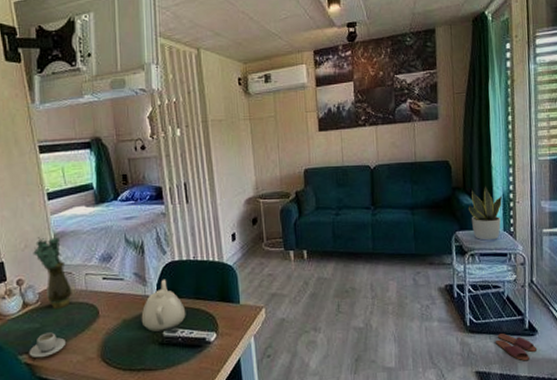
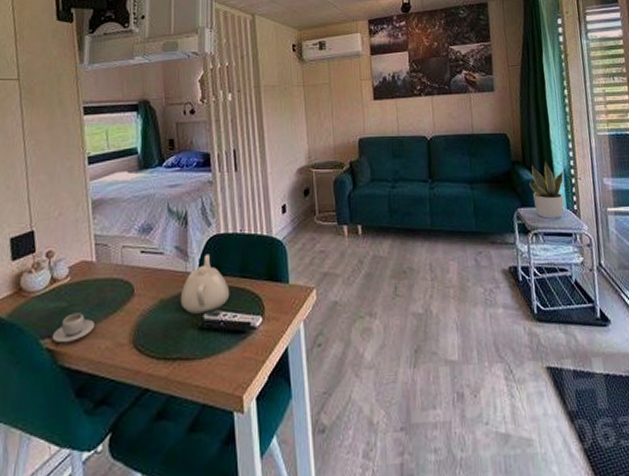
vase: present [33,235,72,310] -> none [67,202,107,287]
slippers: present [495,334,536,361] -> none [565,323,611,356]

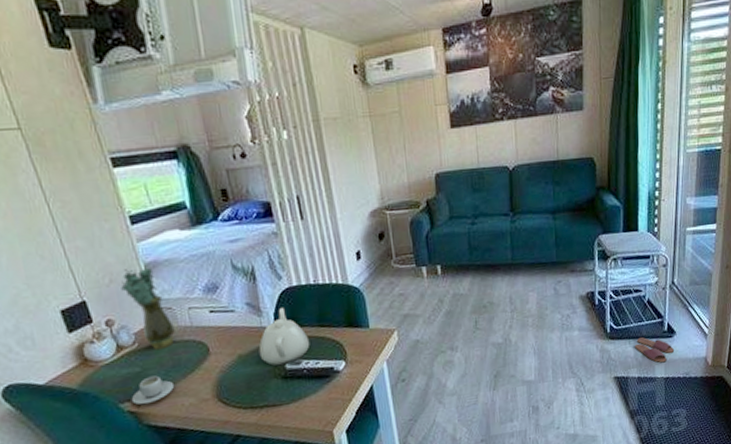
vase: none [67,202,107,287] -> present [121,265,176,351]
potted plant: present [529,161,564,219] -> none [613,184,648,244]
slippers: none [565,323,611,356] -> present [634,337,674,363]

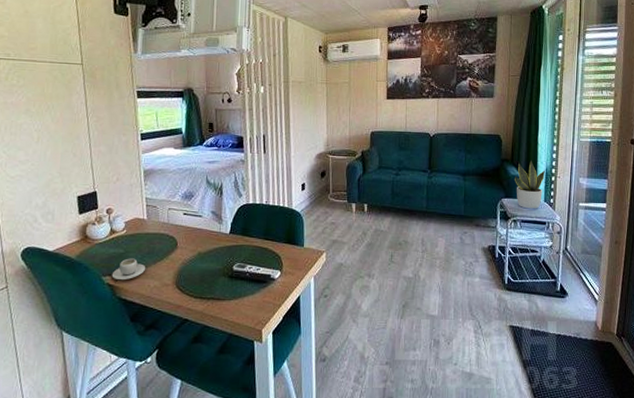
vase: present [121,265,176,351] -> none [123,171,155,238]
teapot: present [258,307,310,367] -> none [214,219,255,267]
potted plant: none [613,184,648,244] -> present [515,160,546,209]
slippers: present [634,337,674,363] -> none [529,294,565,320]

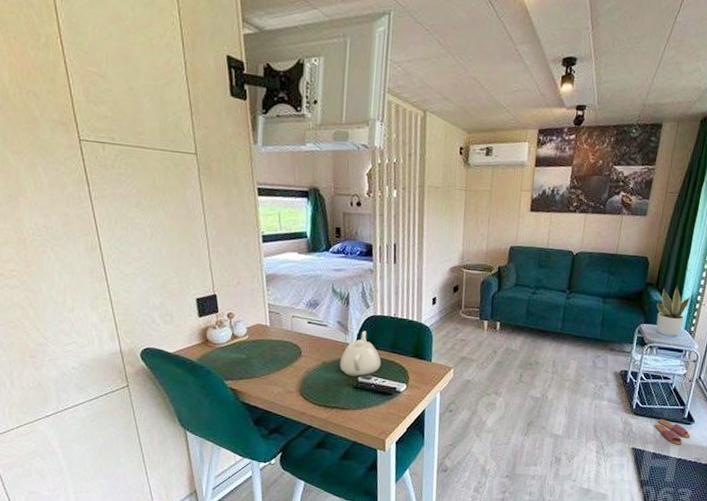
teacup: present [111,258,146,281] -> none [234,364,270,386]
teapot: none [214,219,255,267] -> present [339,330,382,378]
slippers: none [529,294,565,320] -> present [654,419,690,445]

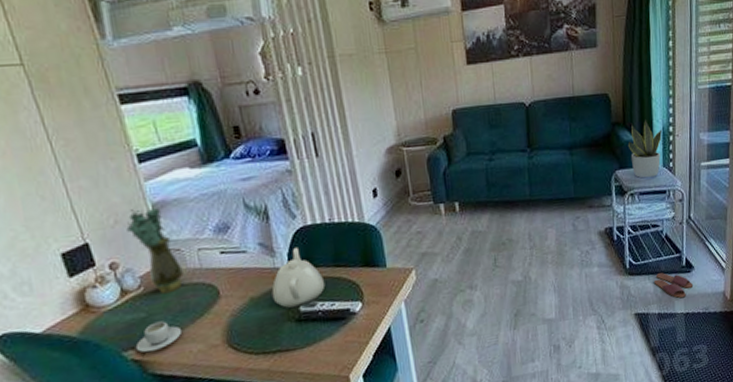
teacup: none [234,364,270,386] -> present [135,321,183,353]
vase: none [245,276,279,345] -> present [126,205,184,295]

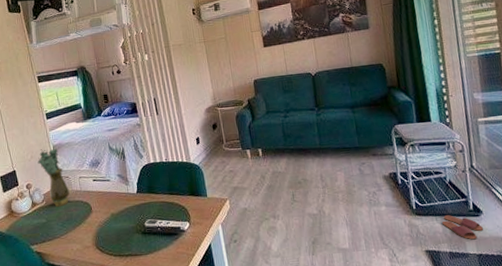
teacup: present [135,321,183,353] -> none [38,226,68,248]
teapot: present [271,247,326,309] -> none [126,178,163,224]
potted plant: present [628,120,663,179] -> none [404,83,437,132]

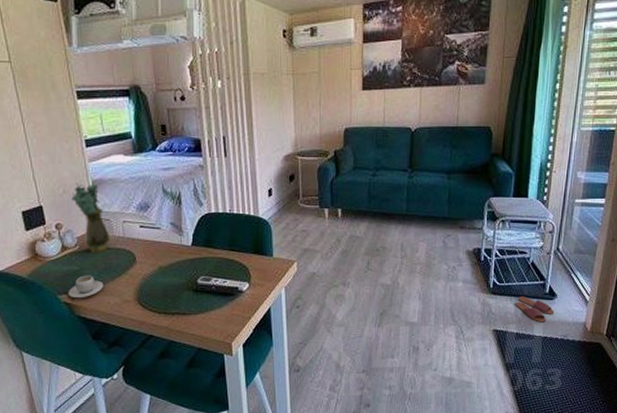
teacup: none [38,226,68,248] -> present [68,275,104,299]

